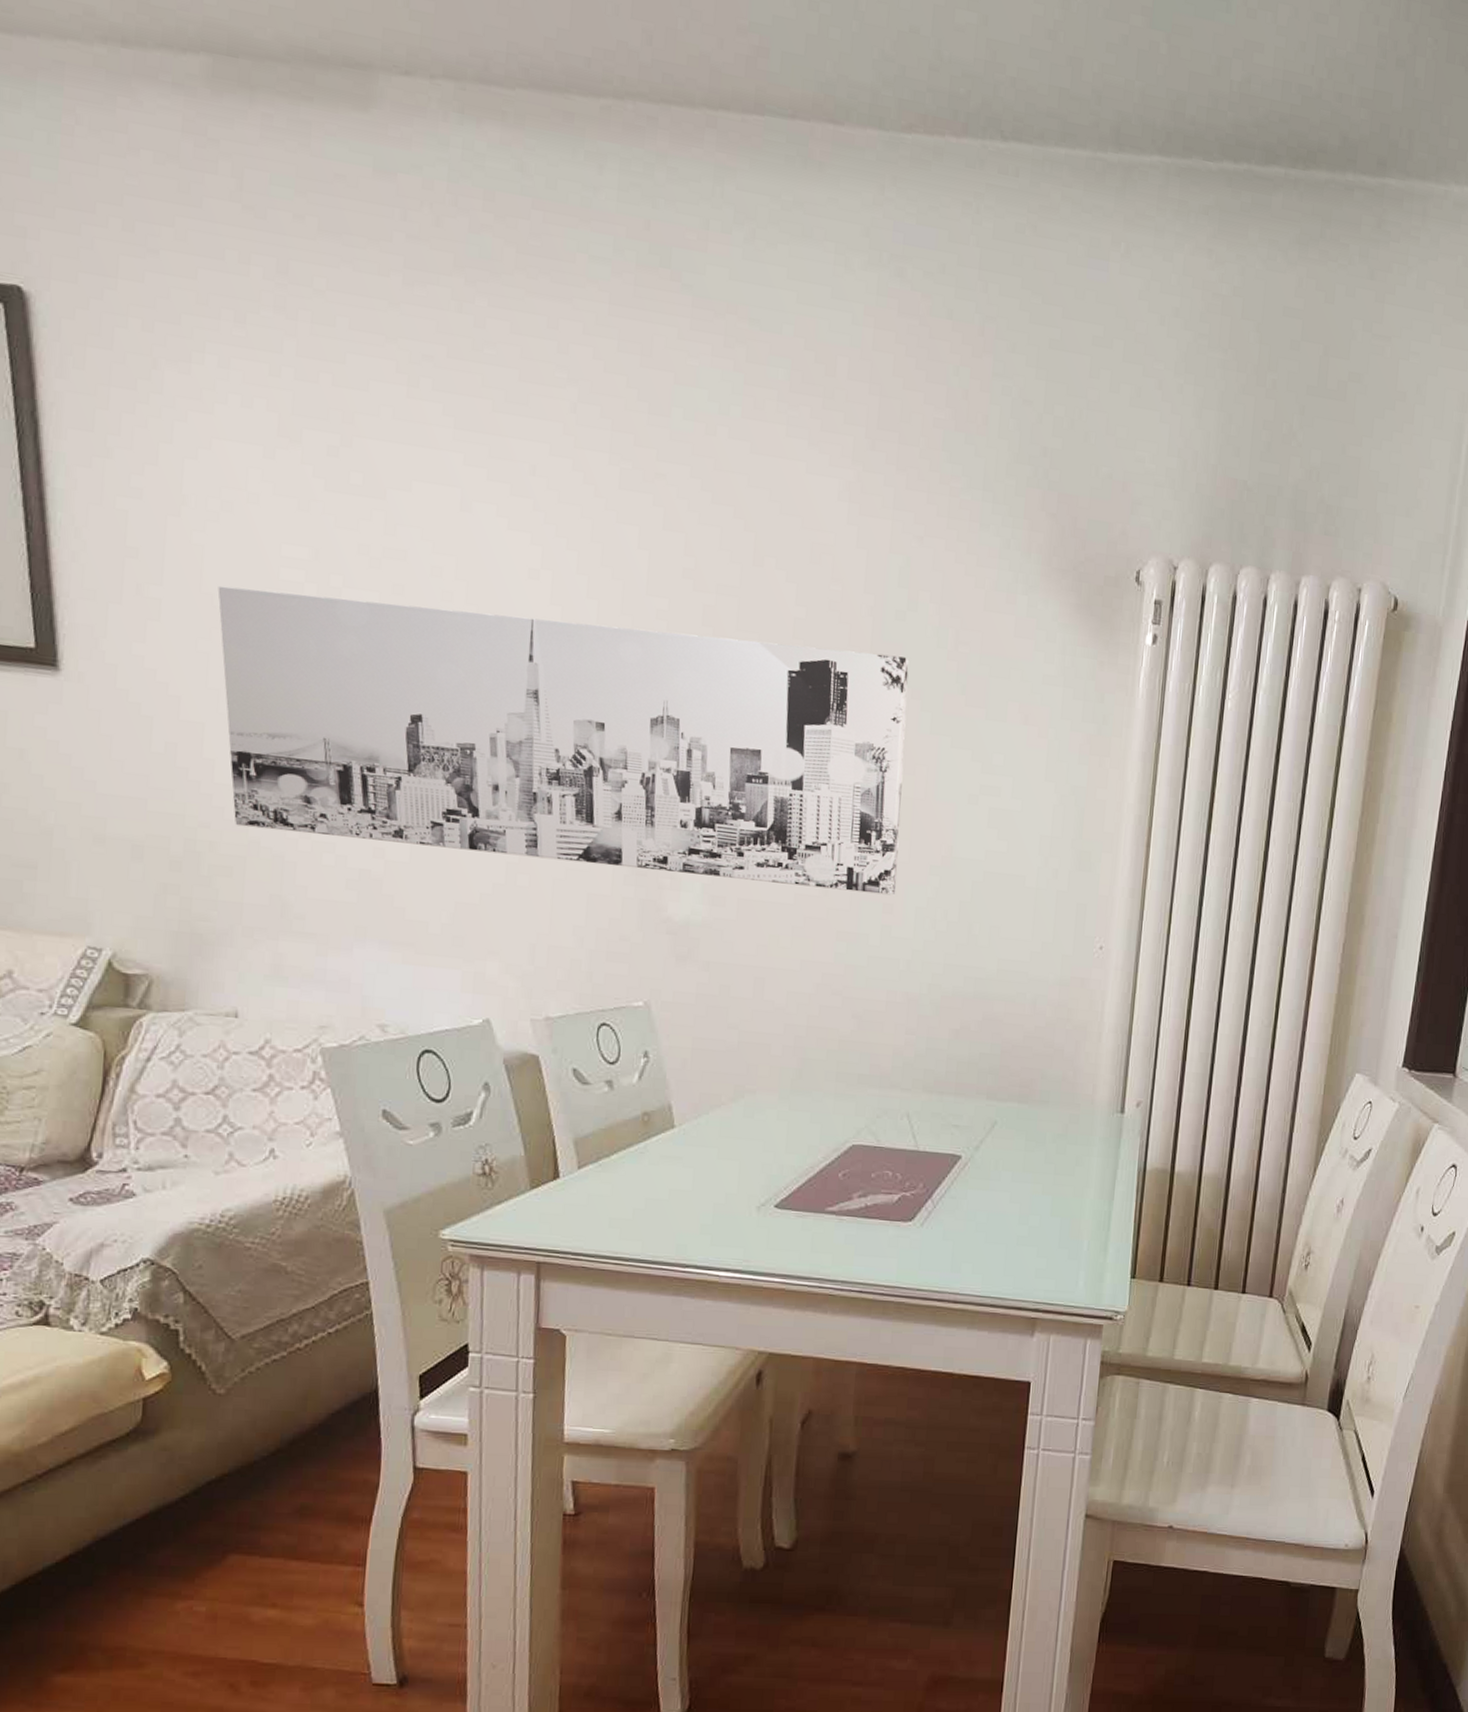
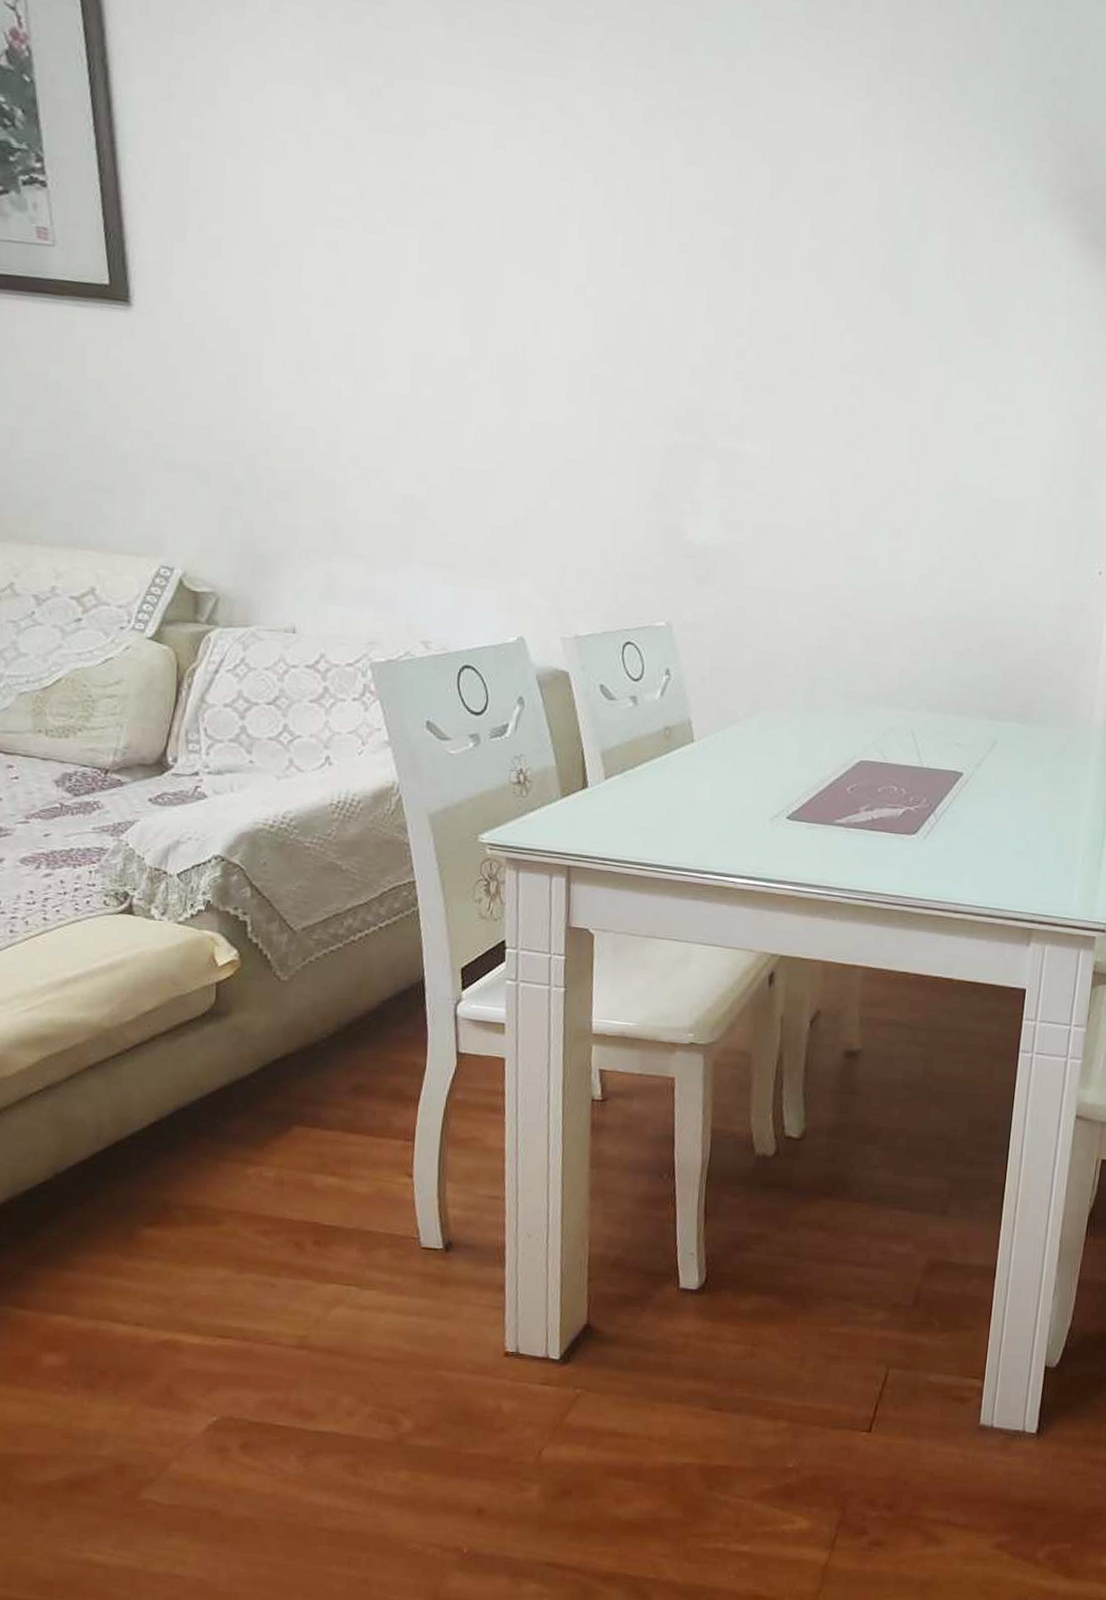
wall art: present [217,585,909,896] -> none [272,223,919,521]

